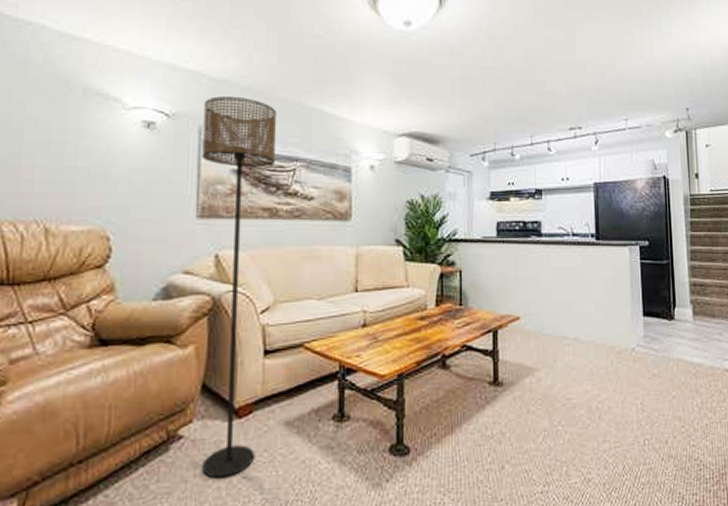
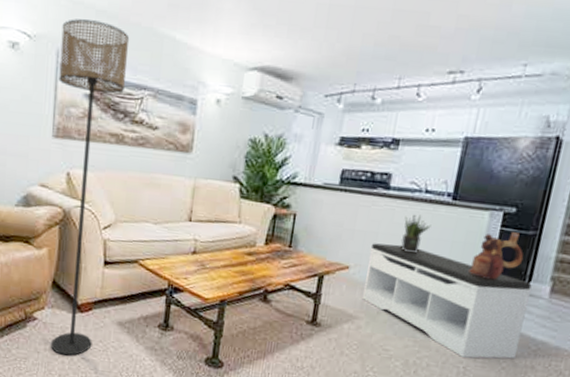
bench: none [535,288,681,393] -> present [361,243,532,359]
potted plant: none [560,257,584,295] -> present [401,214,431,253]
ceramic vessel: none [624,263,665,311] -> present [468,232,524,280]

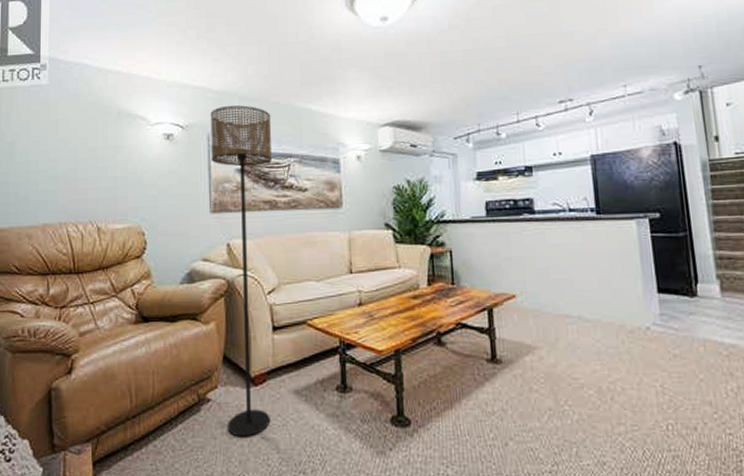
bench: present [361,243,532,359] -> none [531,265,710,374]
potted plant: present [401,214,431,253] -> none [556,233,584,272]
ceramic vessel: present [468,232,524,280] -> none [633,236,683,287]

